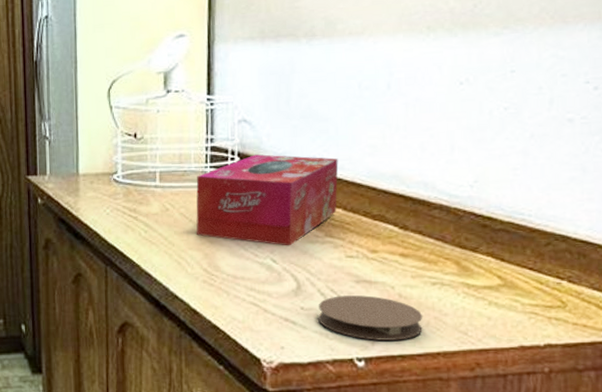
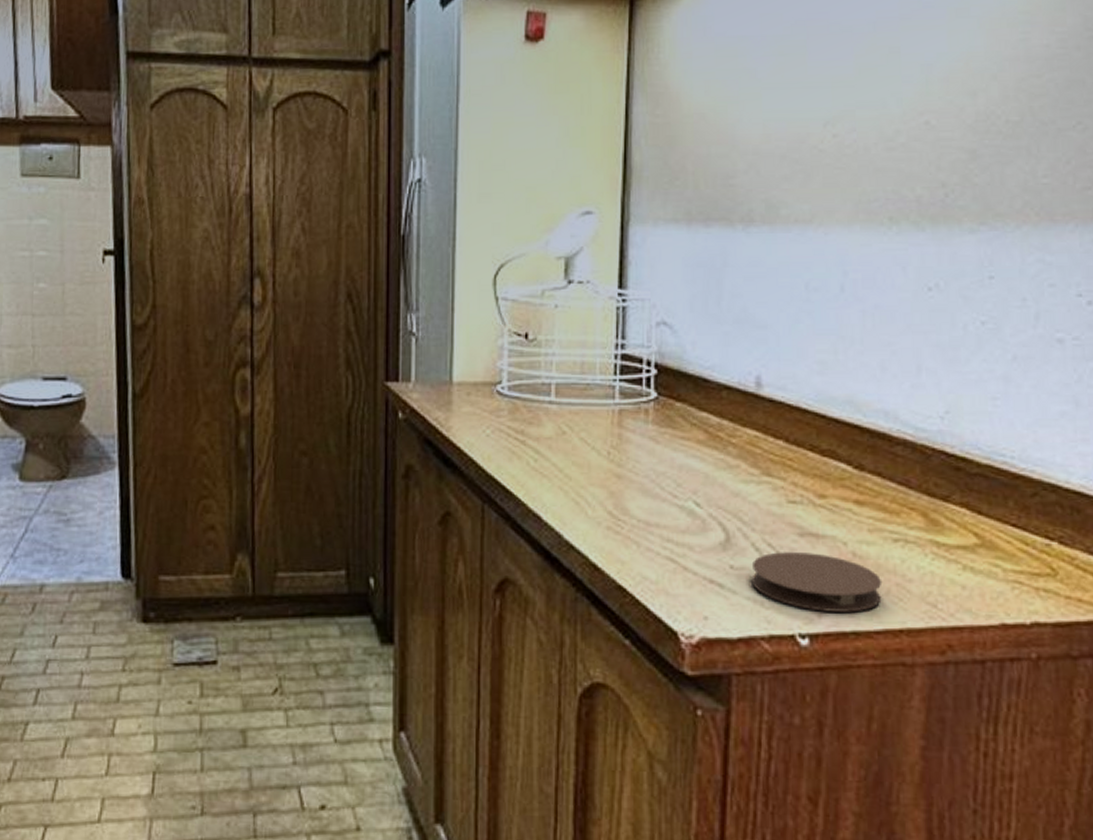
tissue box: present [196,154,339,246] -> none [600,367,780,486]

